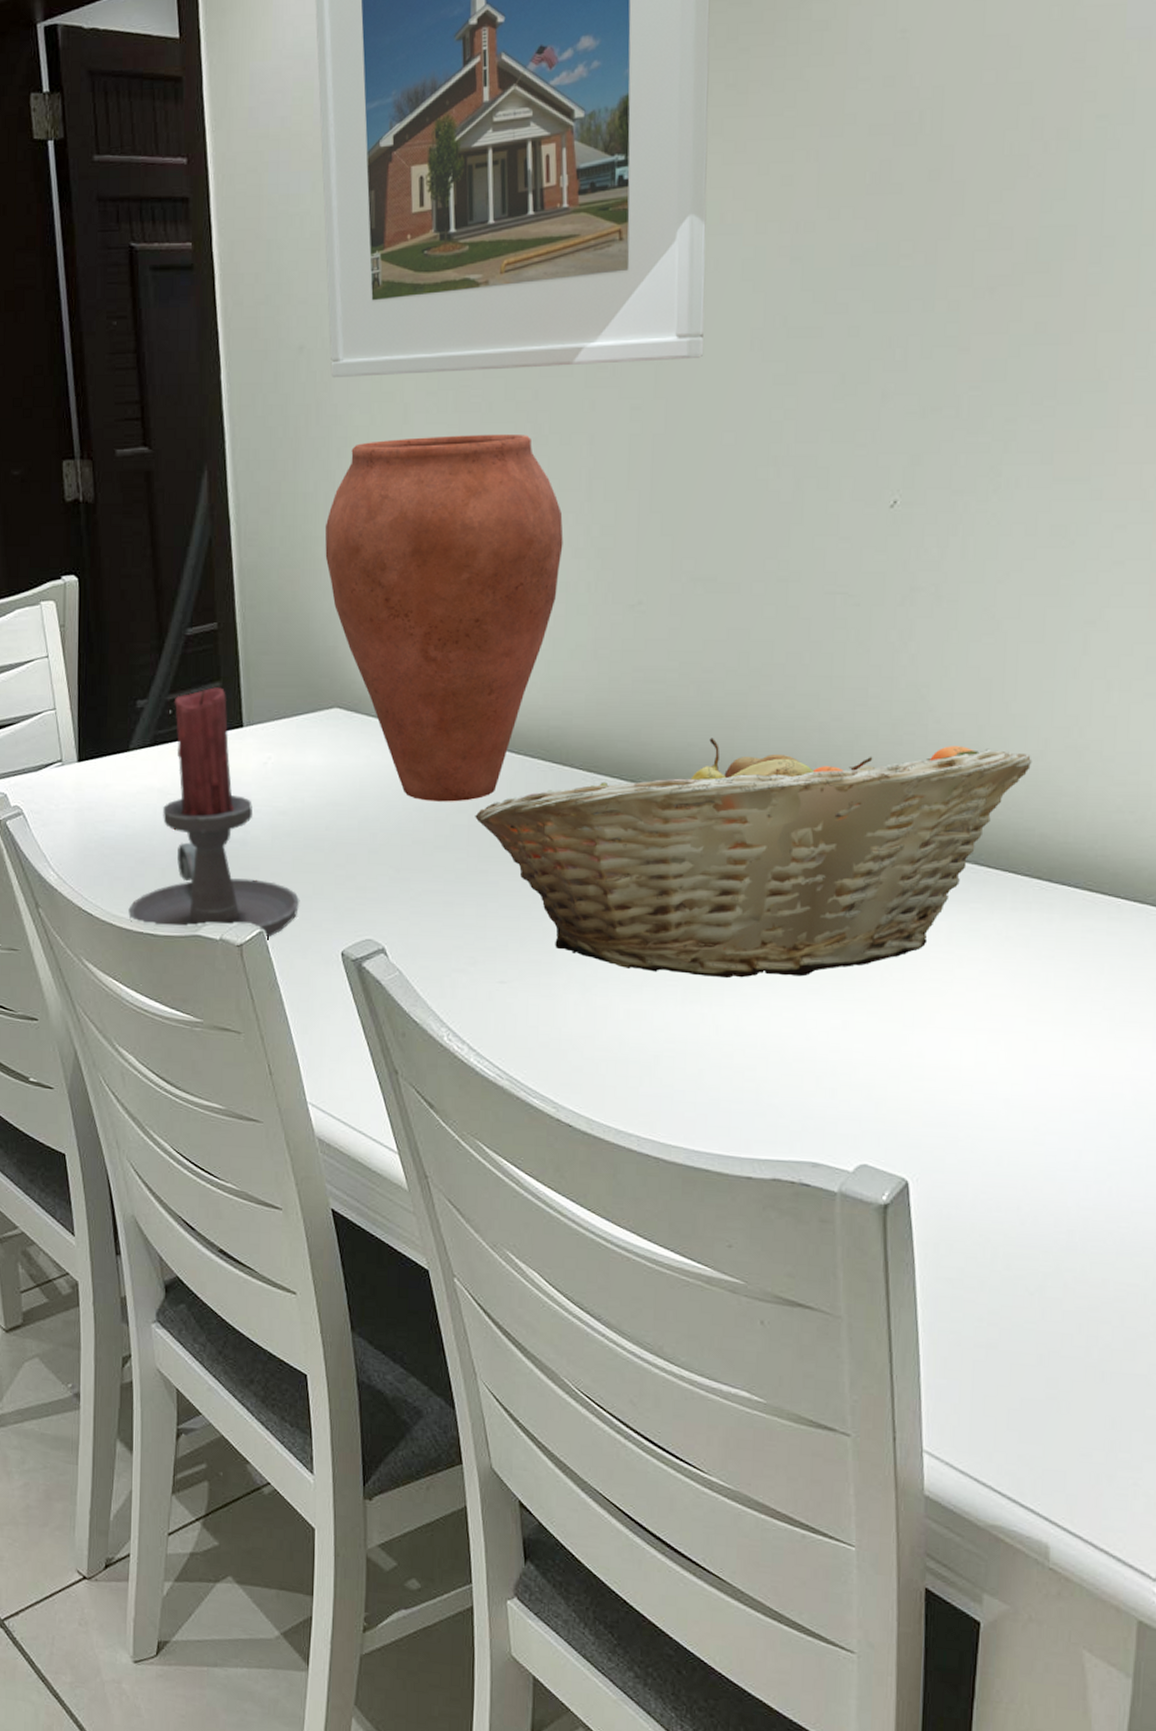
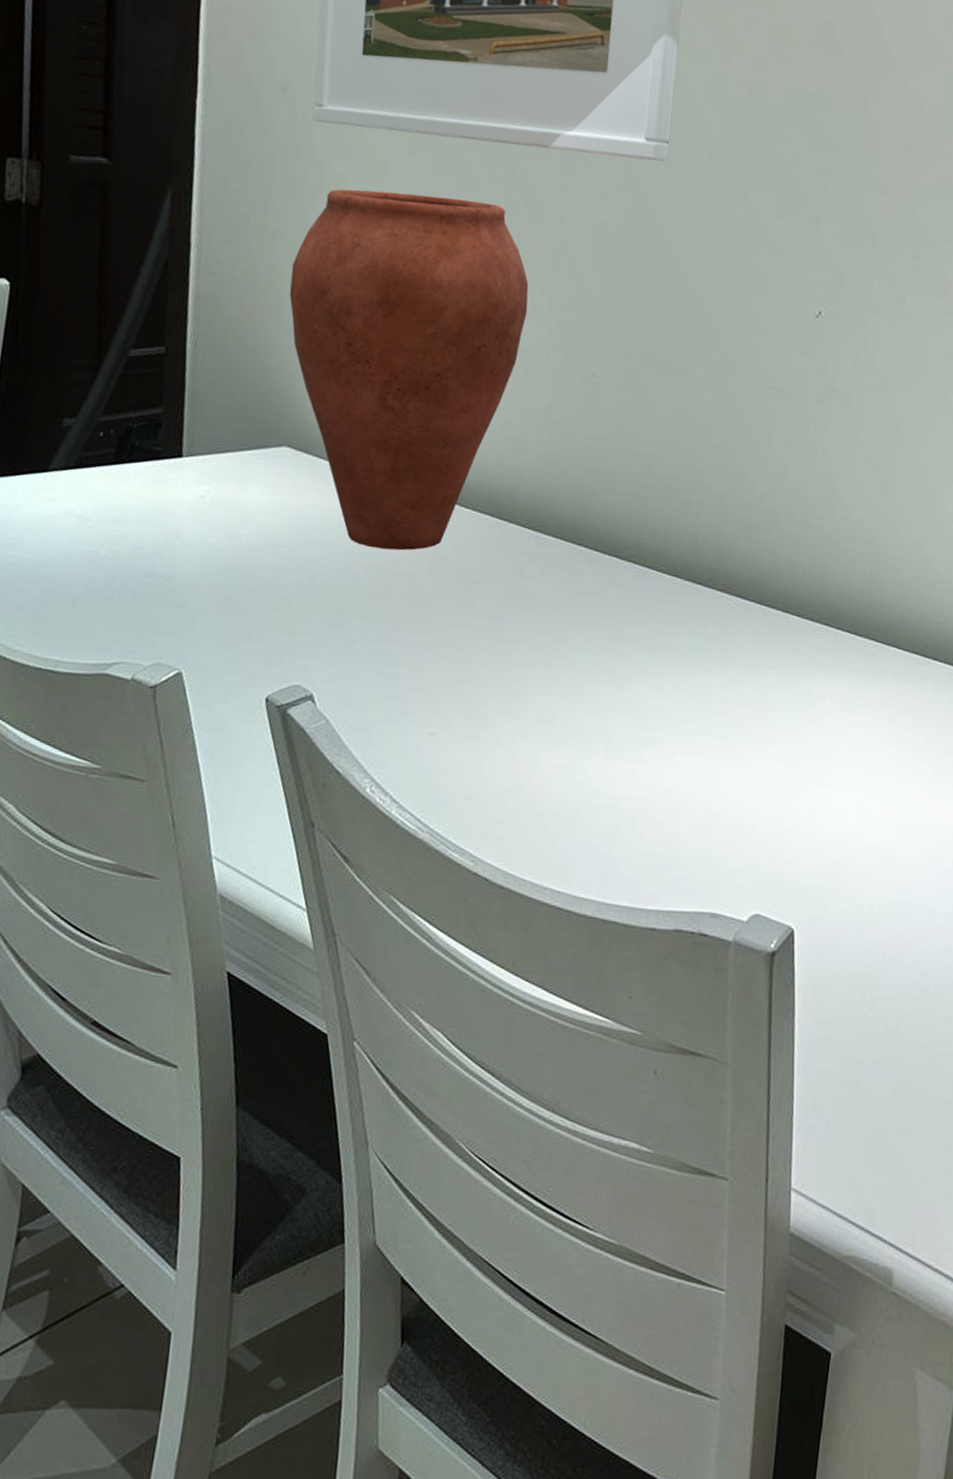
candle holder: present [128,687,300,939] -> none [26,413,227,681]
fruit basket: present [475,738,1033,979] -> none [418,507,917,736]

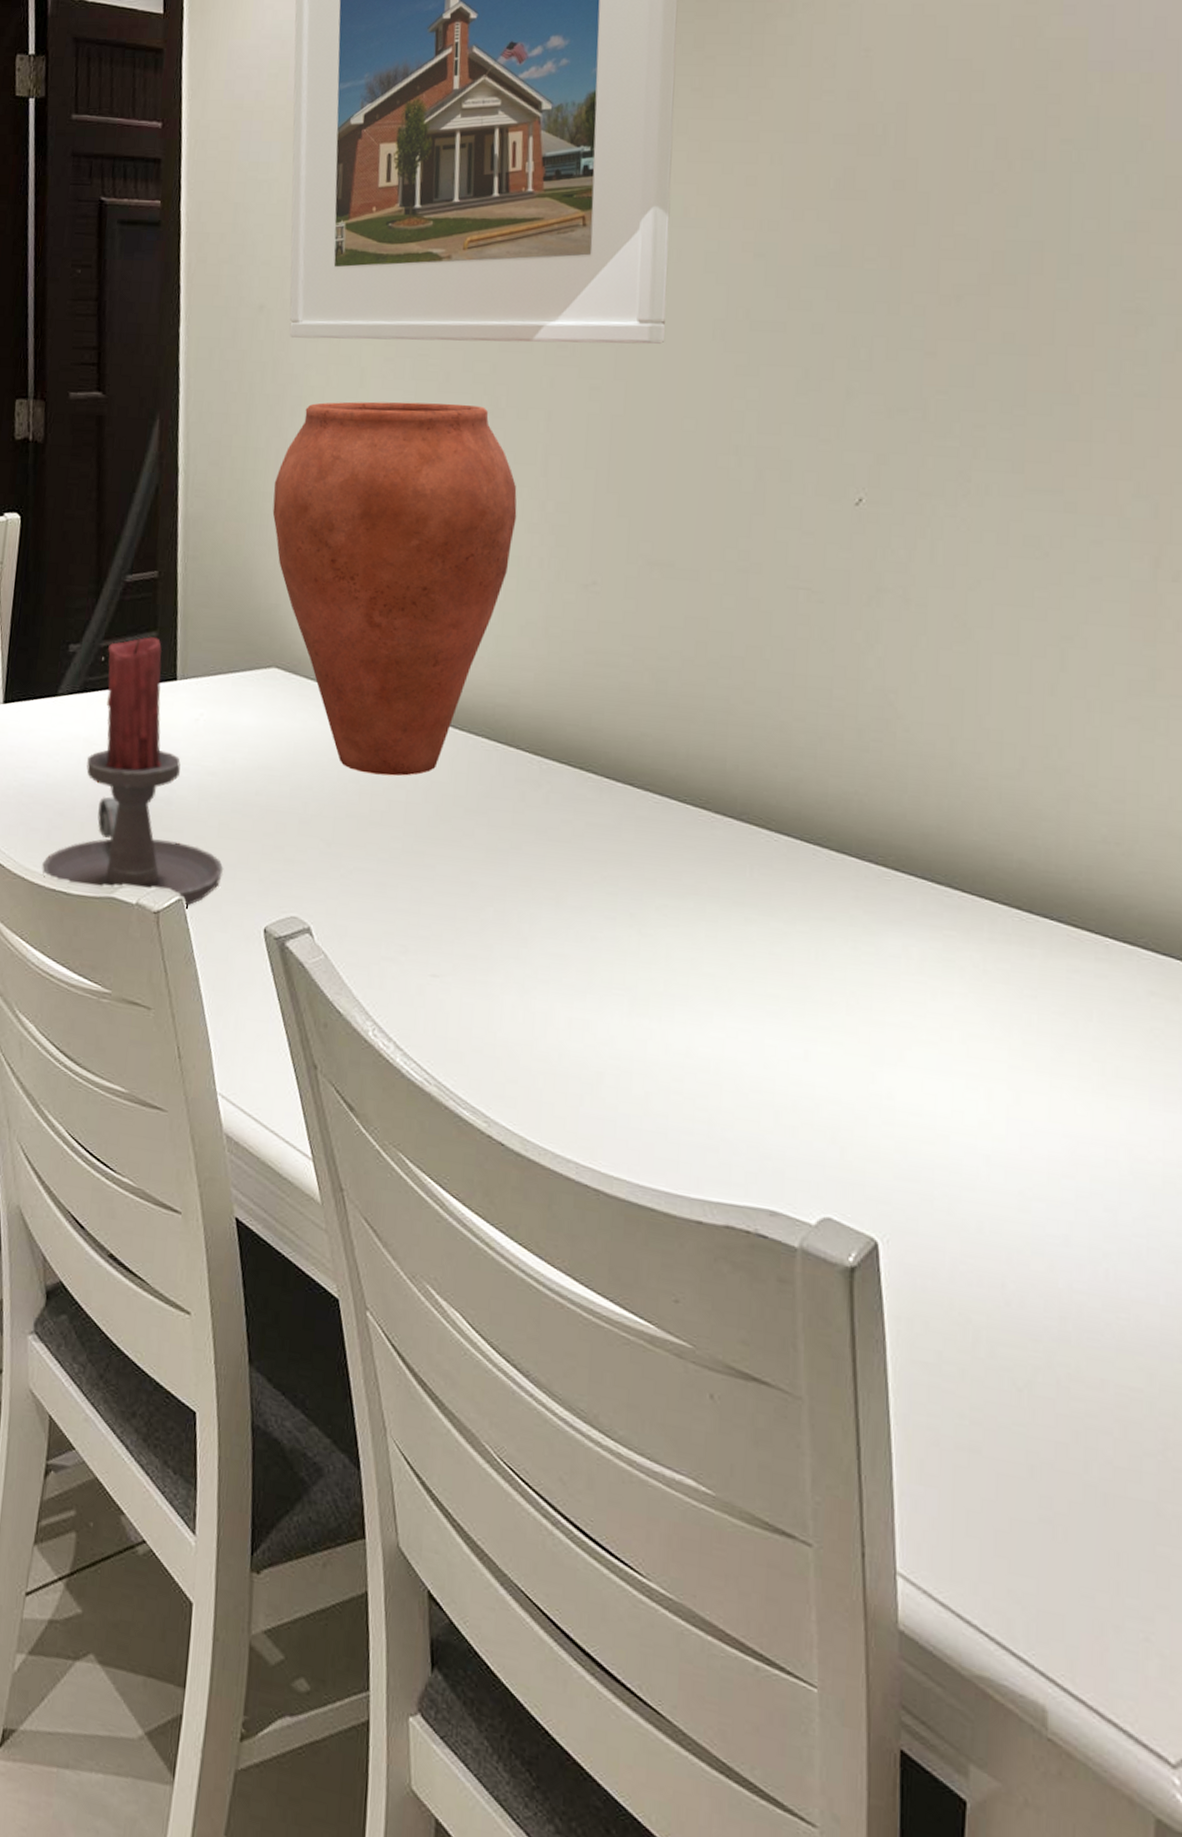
candle holder: none [26,413,227,681] -> present [42,637,224,907]

